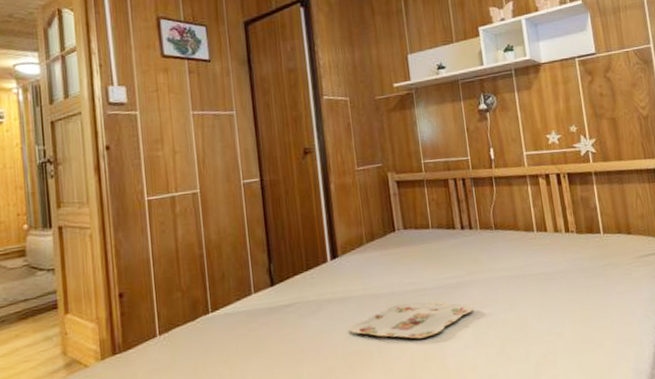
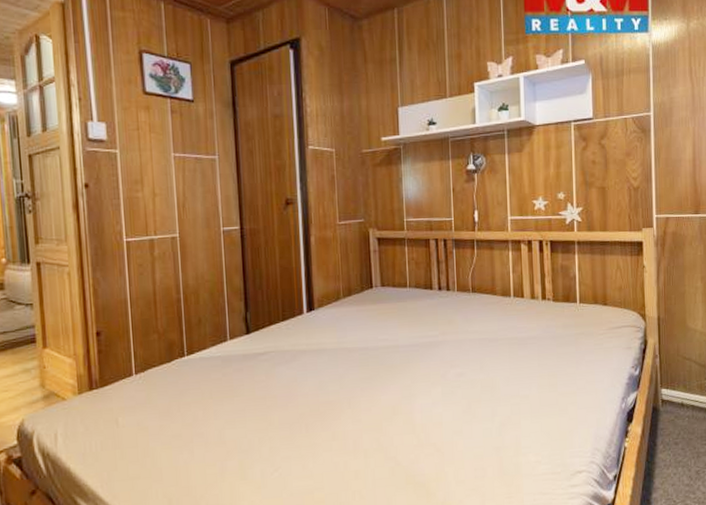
serving tray: present [349,302,475,339] -> none [321,358,445,393]

